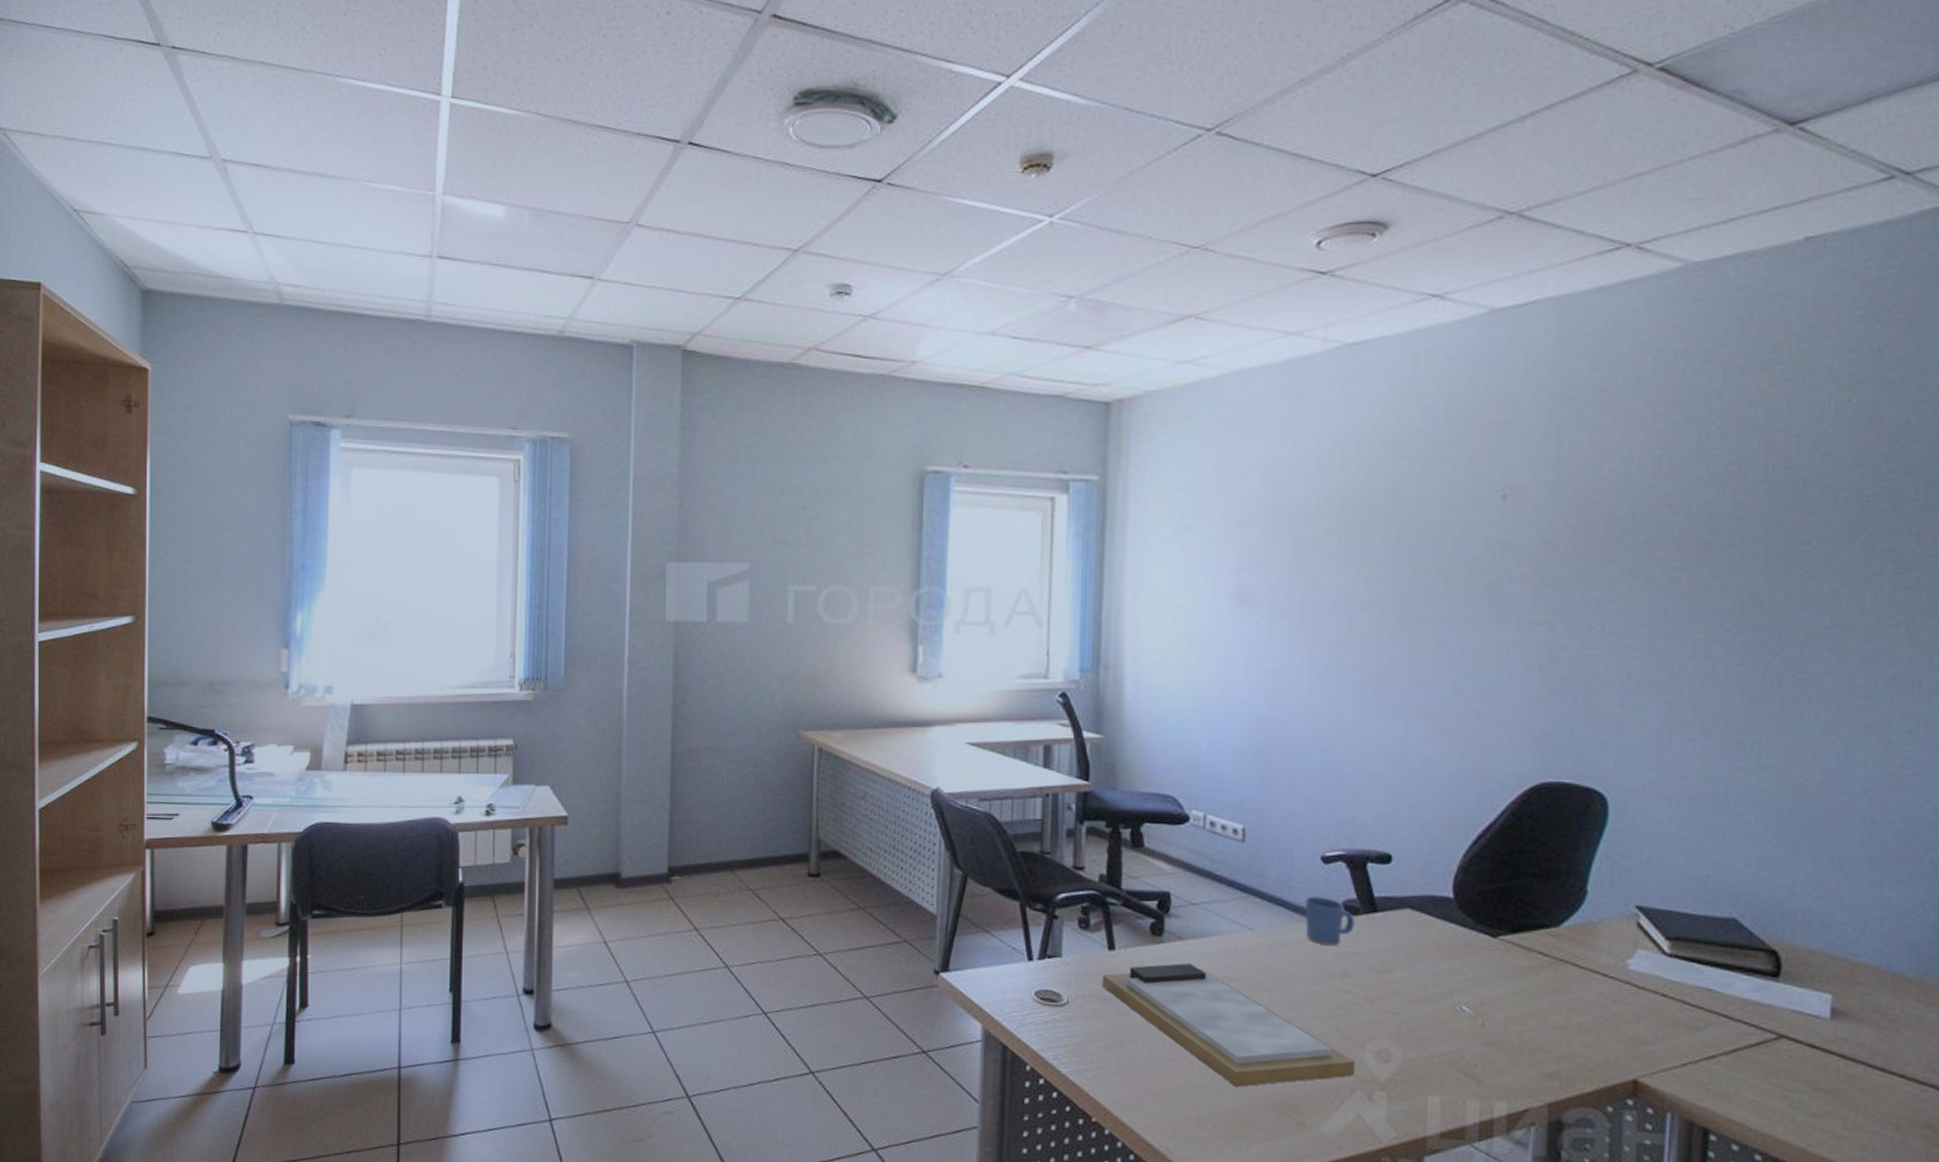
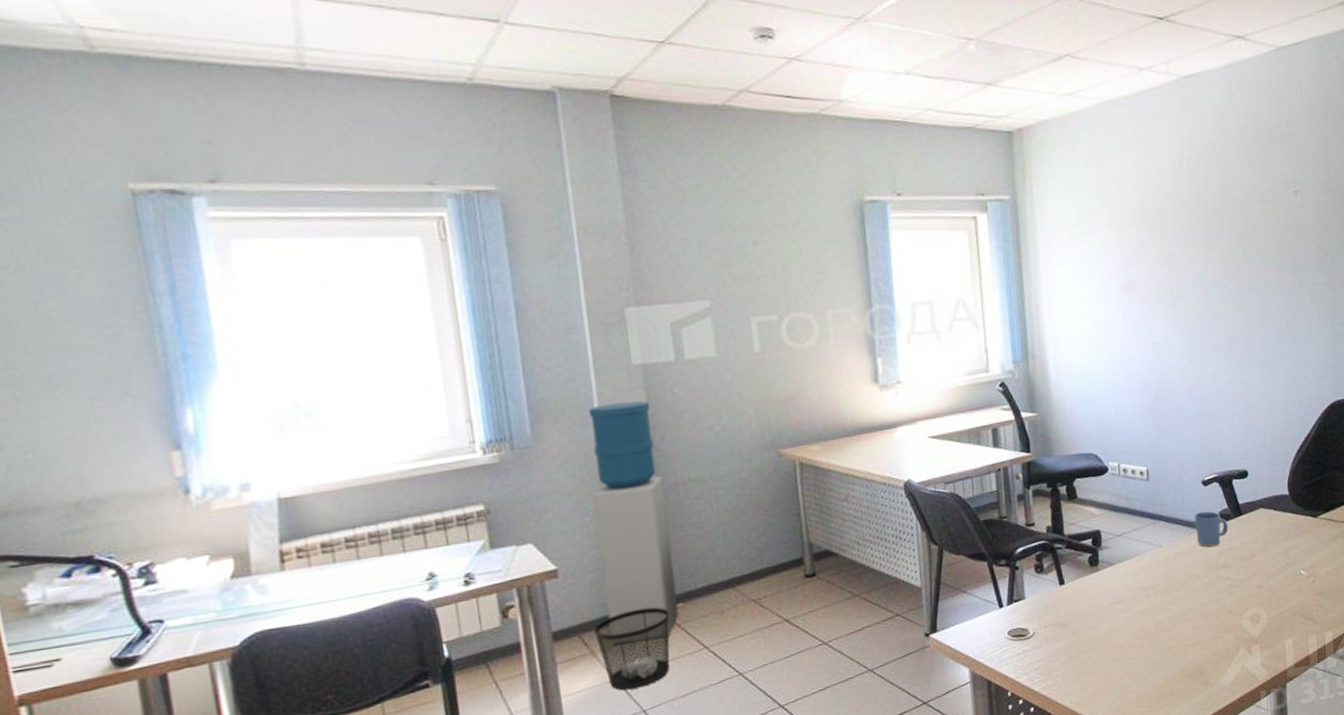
waste bin: none [591,873,665,957] -> present [593,607,670,691]
water cooler: none [607,657,679,909] -> present [588,401,679,645]
clipboard: present [1101,963,1354,1087] -> none [1057,582,1238,668]

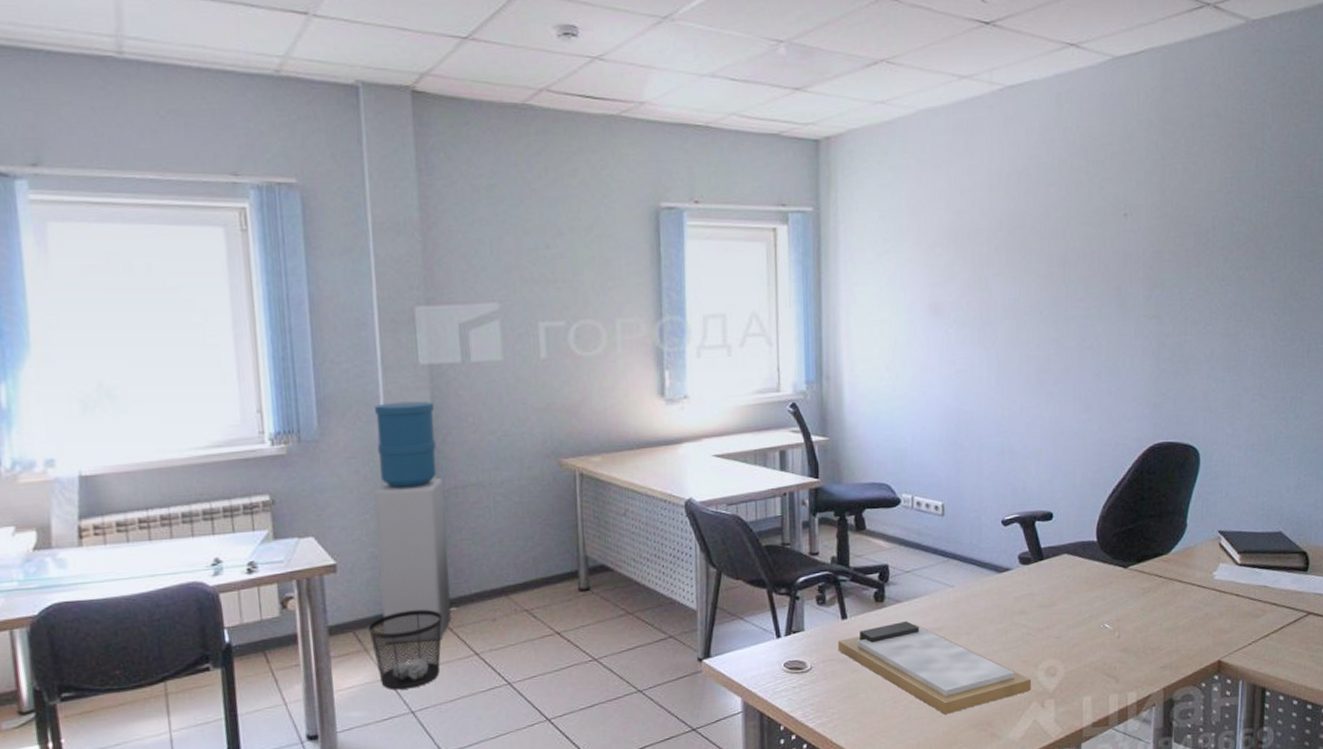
clipboard: none [1057,582,1238,668] -> present [837,621,1031,714]
mug: present [1195,511,1228,547] -> none [992,553,1027,592]

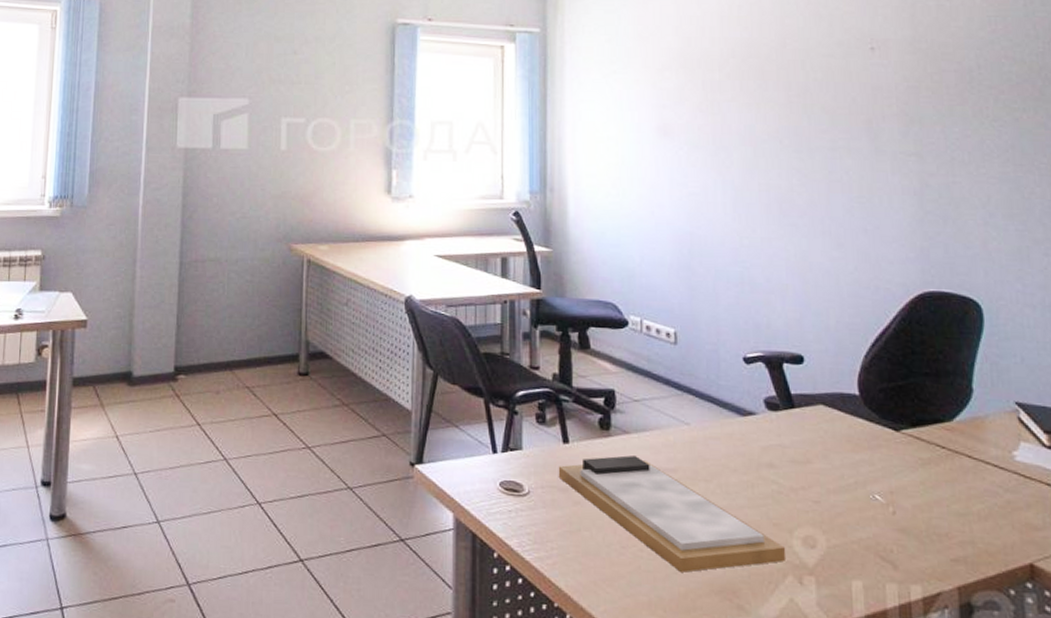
waste bin: present [367,609,443,690] -> none [105,372,172,450]
water cooler: present [374,401,452,643] -> none [119,179,186,405]

